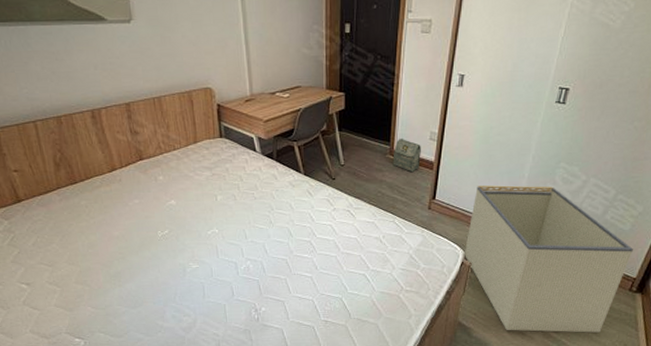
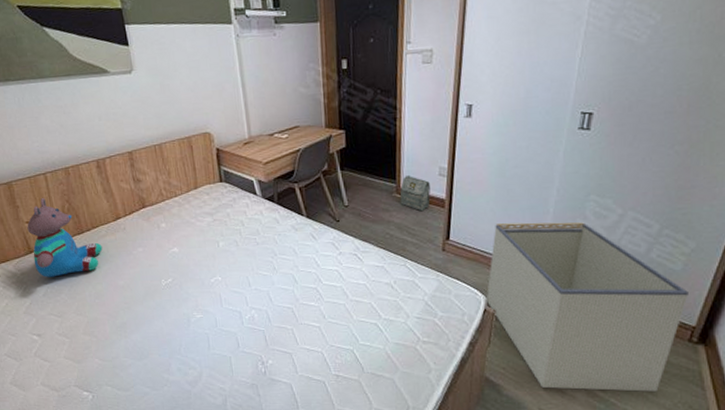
teddy bear: none [15,145,97,227] -> present [27,197,103,278]

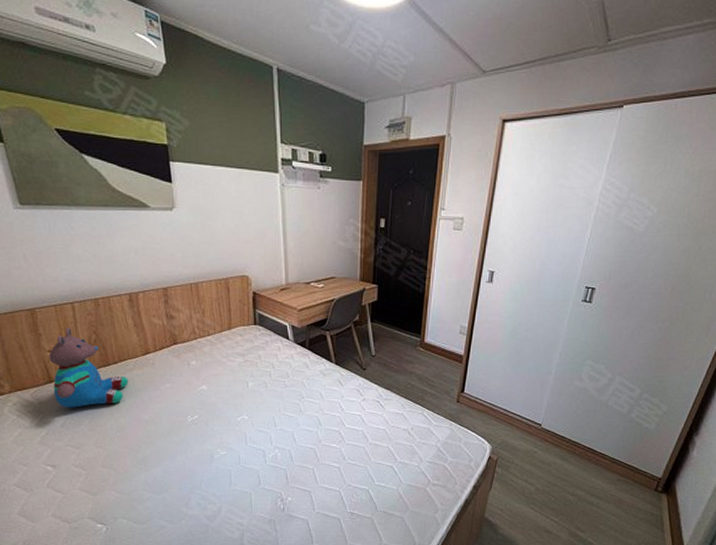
bag: present [400,174,431,212] -> none [423,330,451,365]
storage bin: present [486,222,688,392] -> none [491,381,658,533]

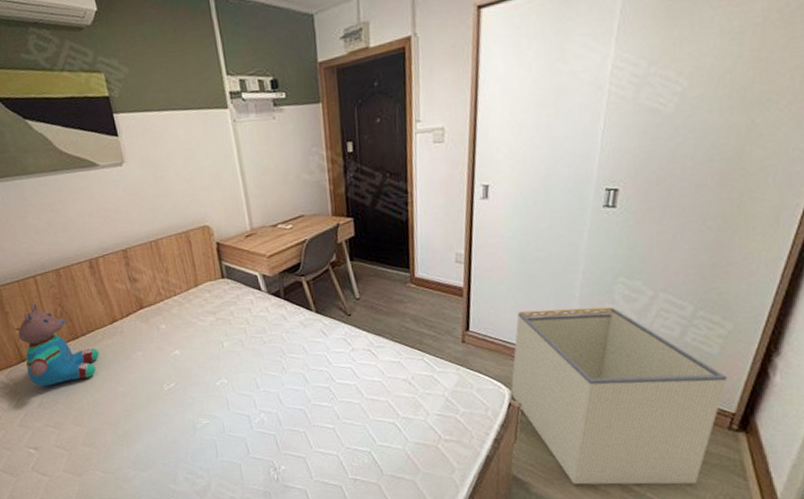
storage bin: none [491,381,658,533] -> present [510,306,727,485]

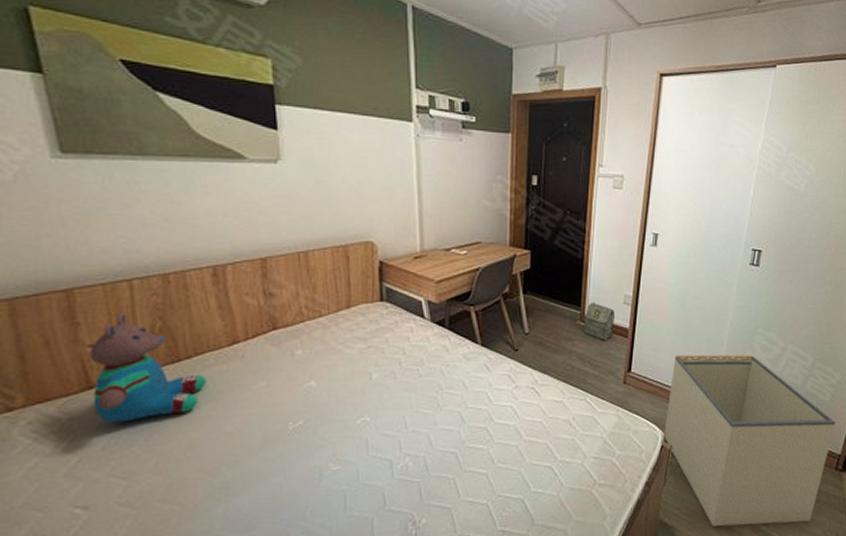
bag: none [414,262,447,302] -> present [583,301,614,341]

